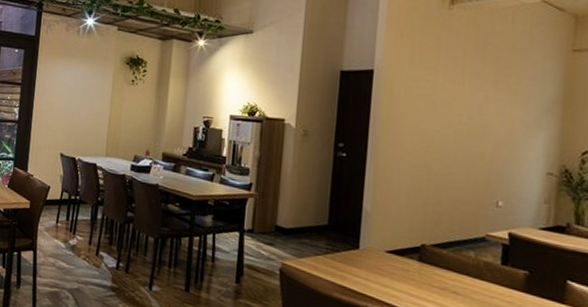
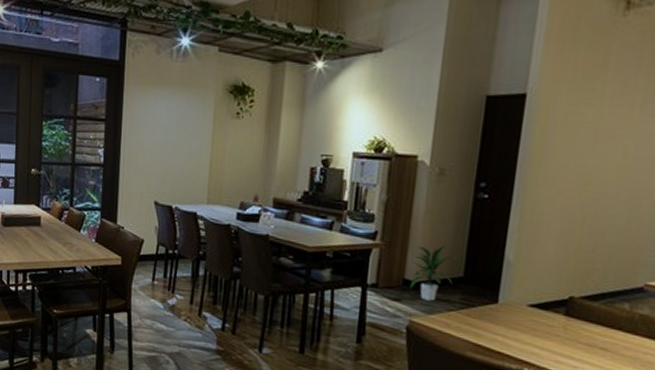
indoor plant: none [281,196,321,246] -> present [410,245,456,301]

